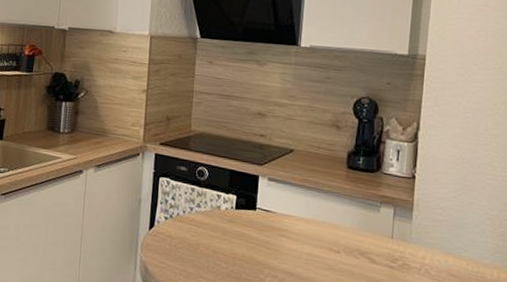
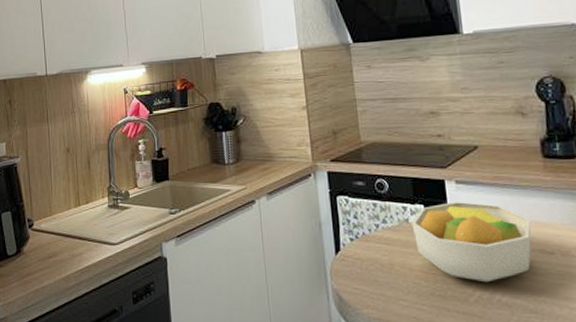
fruit bowl: none [222,196,326,271] -> present [411,201,532,283]

